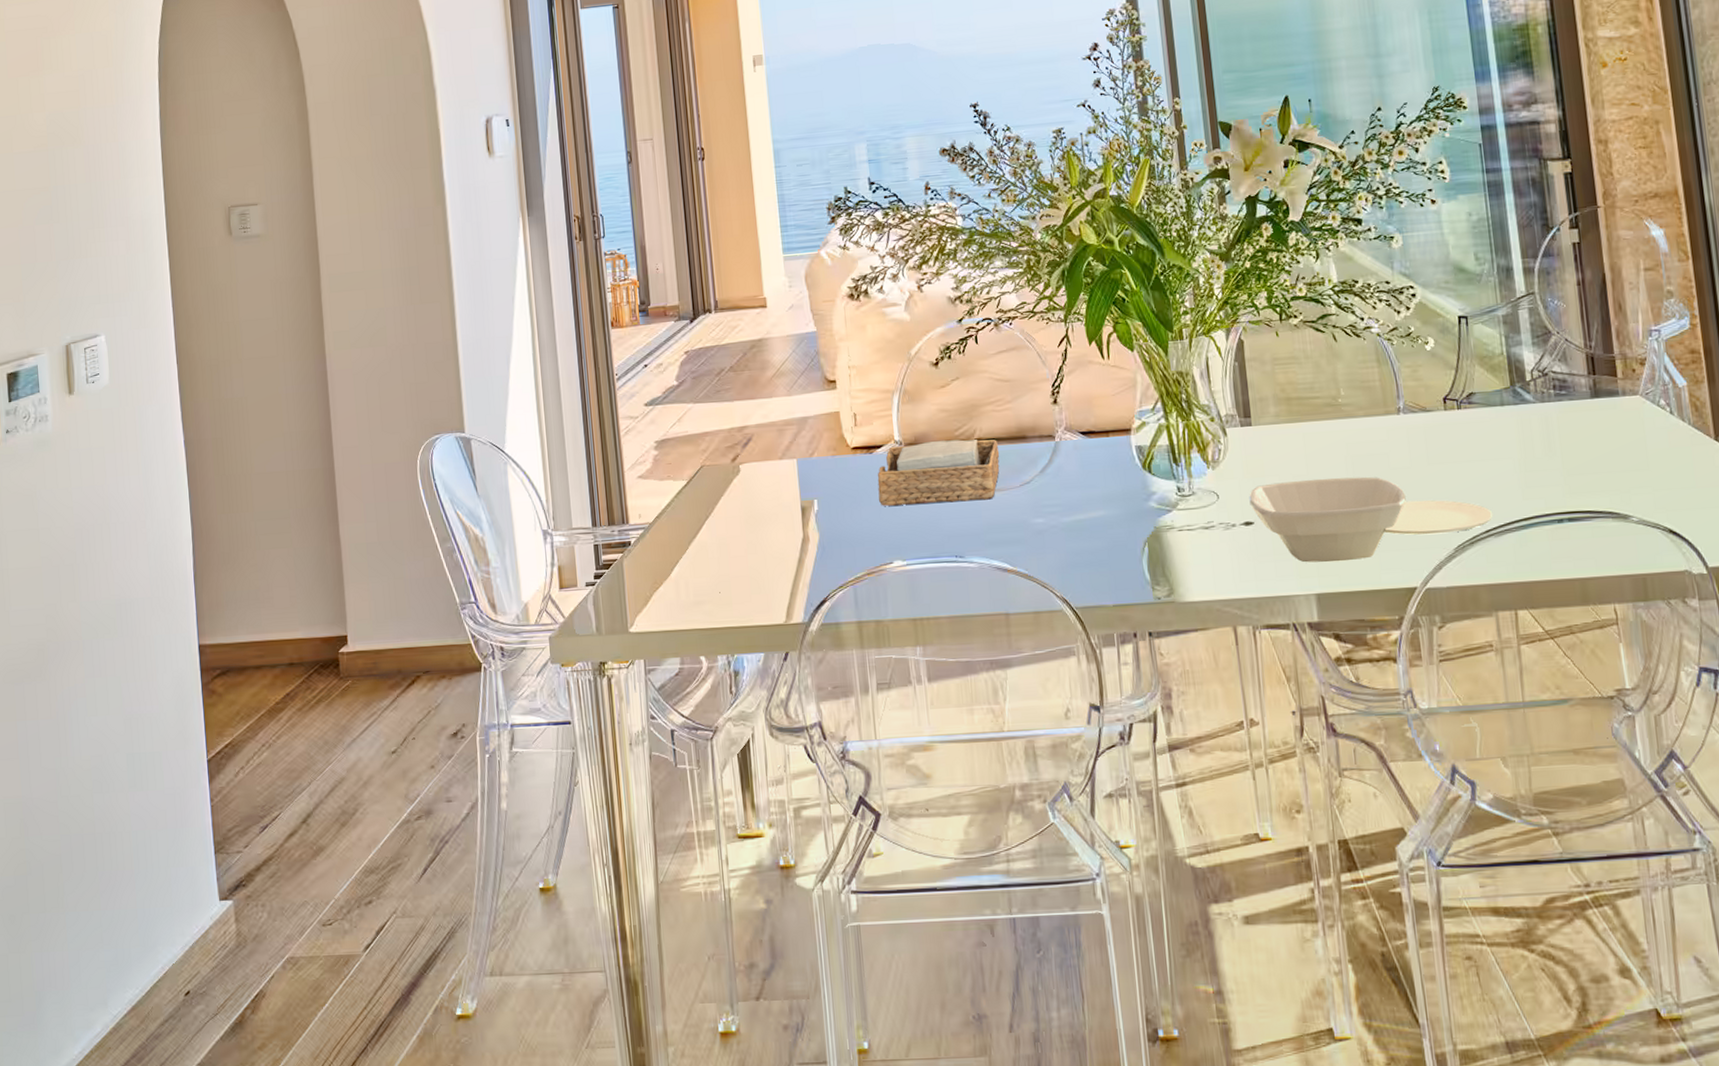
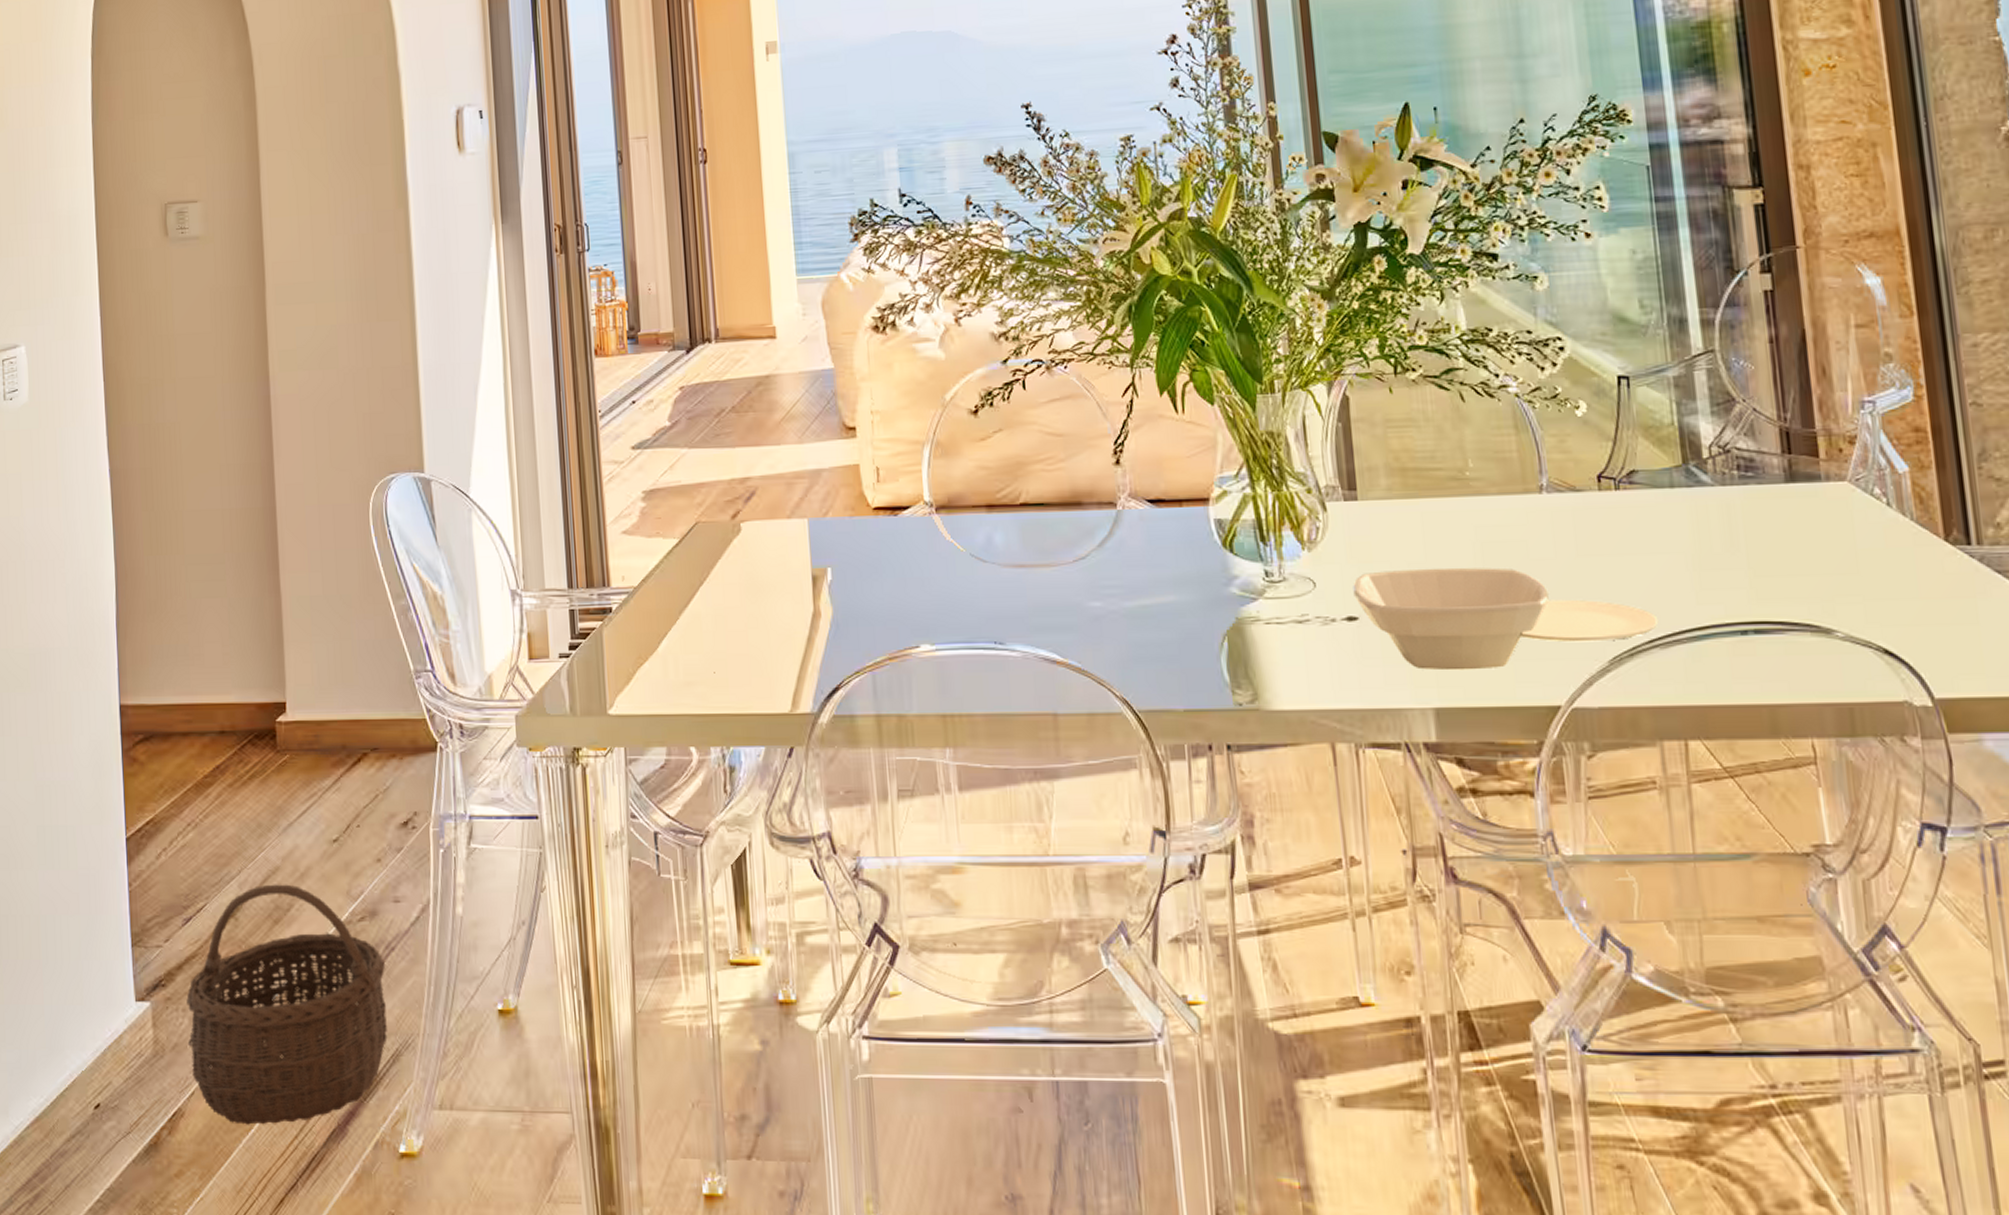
wicker basket: none [265,792,444,1001] -> present [186,884,388,1125]
napkin holder: present [877,438,1000,507] -> none [903,503,1050,580]

